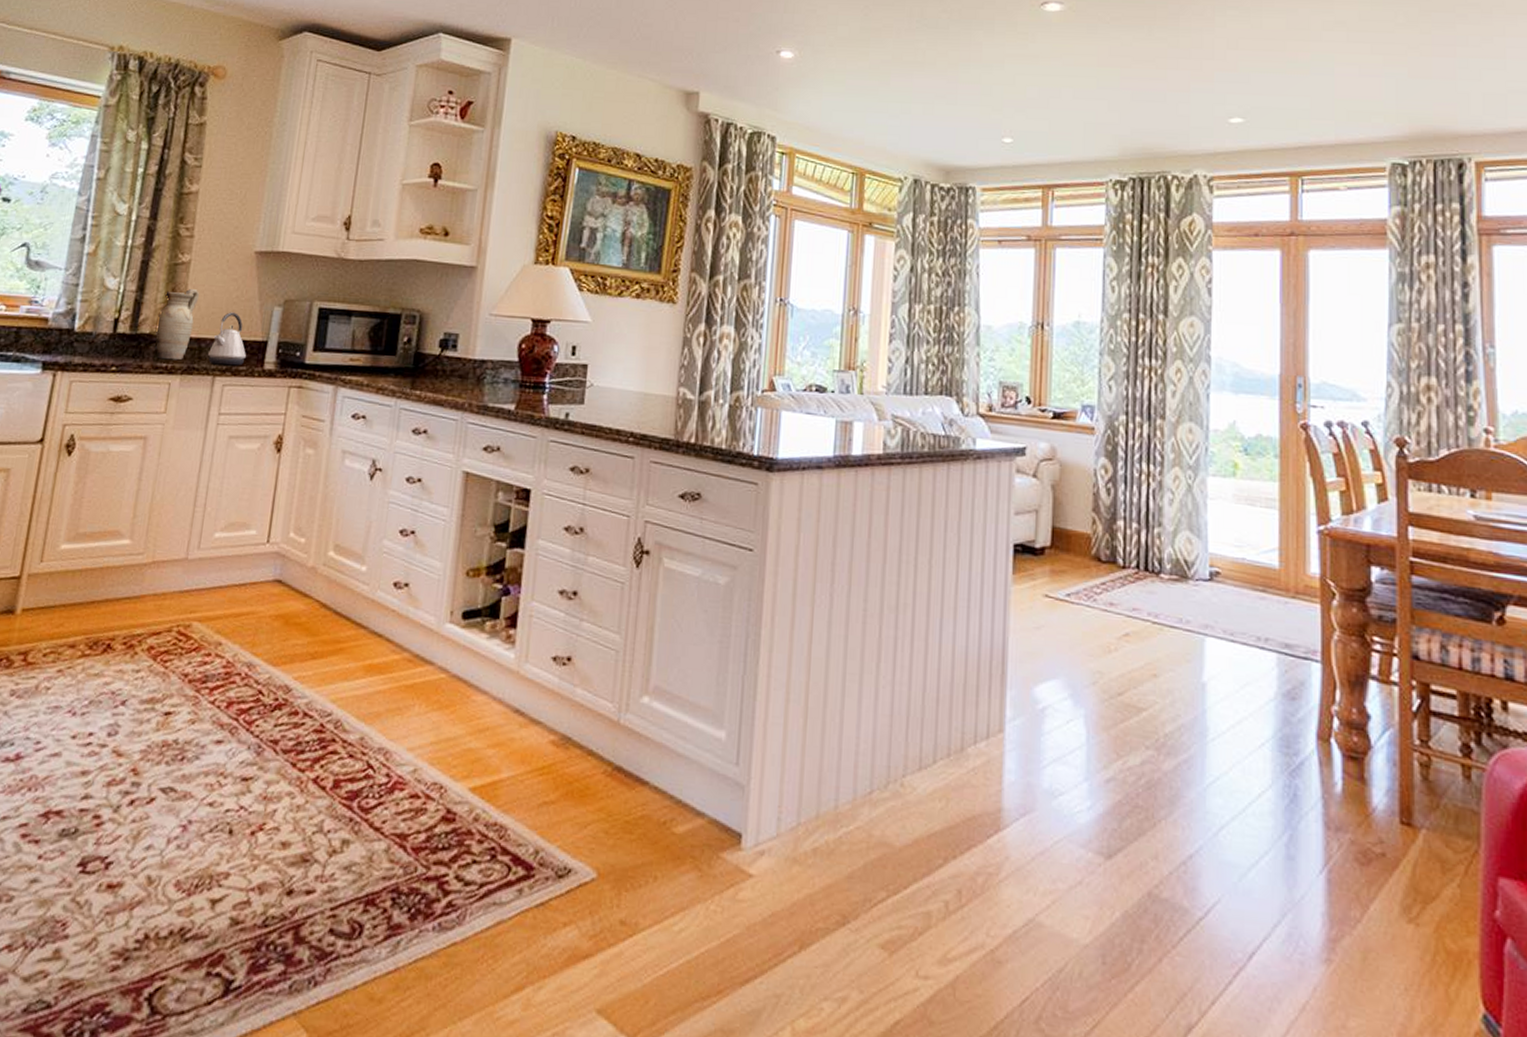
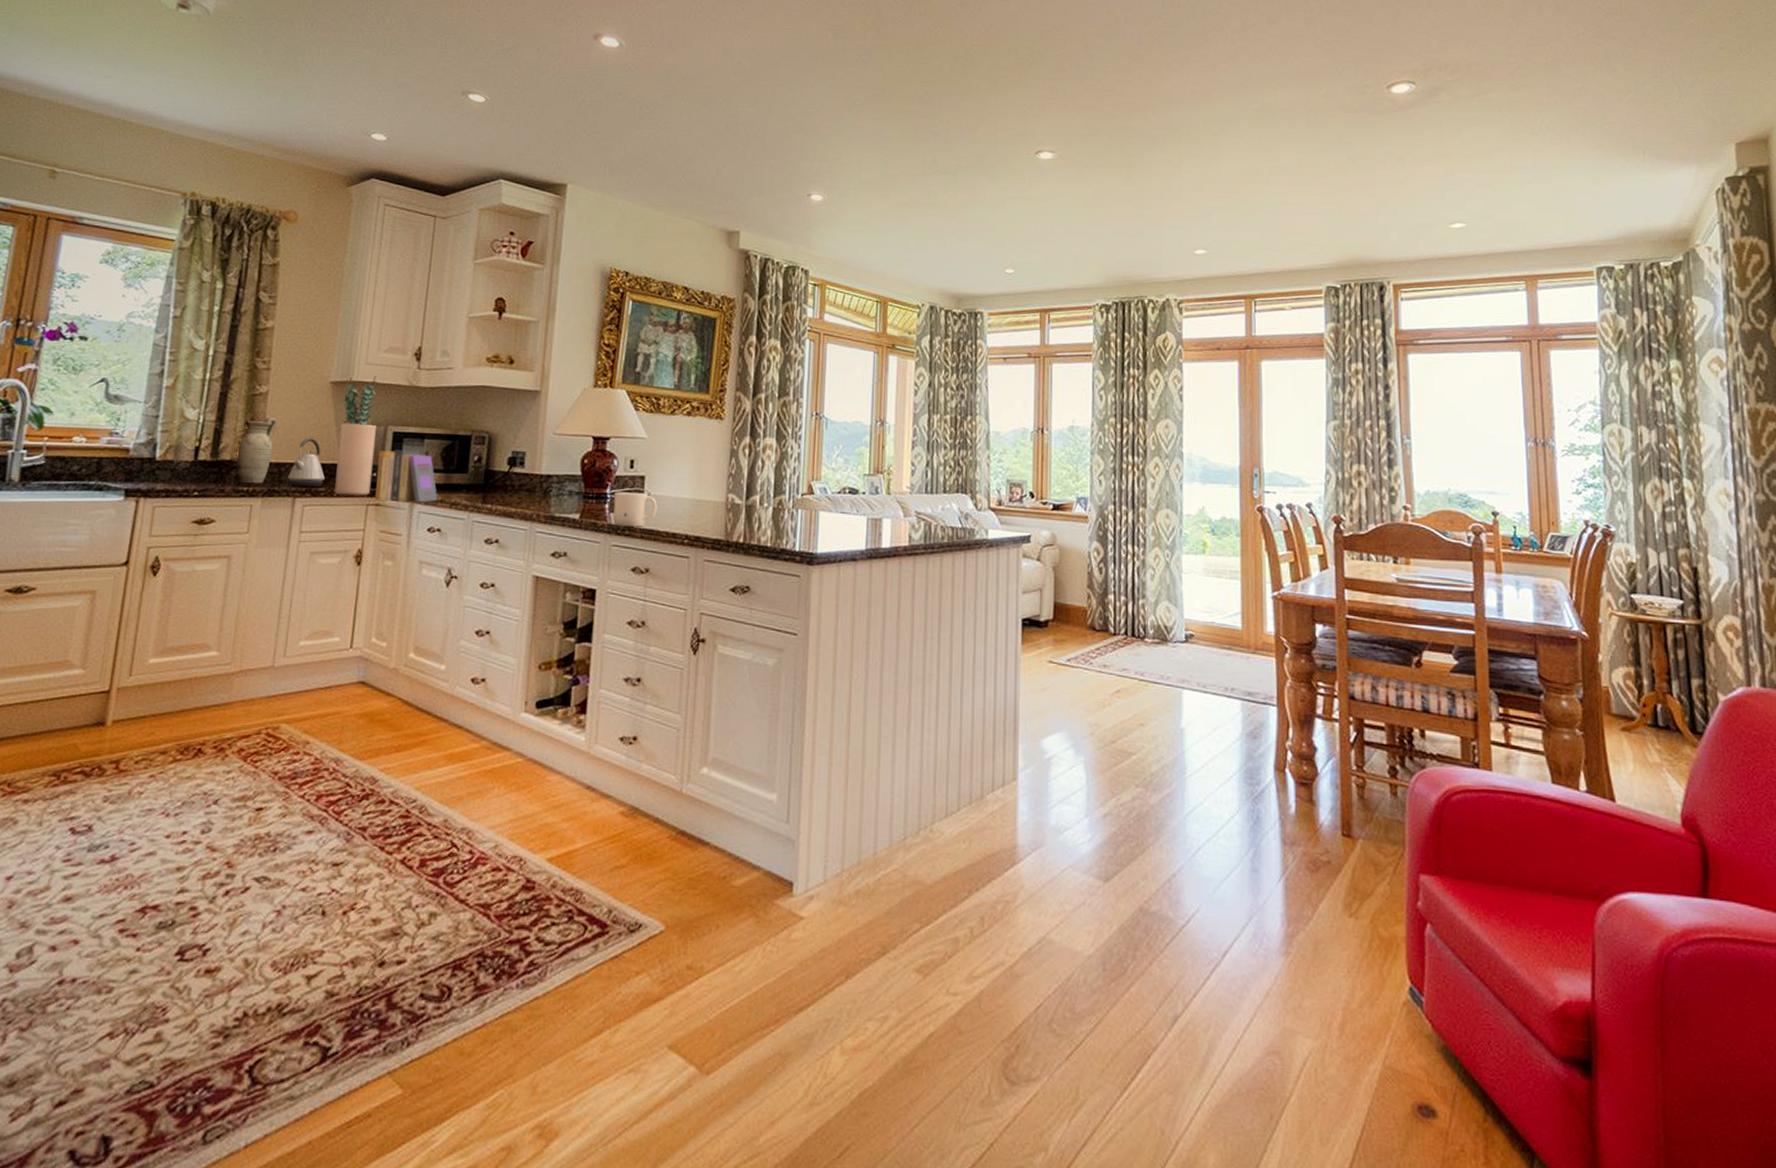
vase: none [255,246,305,378] -> present [334,376,378,497]
books: none [297,327,364,387] -> present [375,450,438,503]
mug: none [551,381,601,422] -> present [613,492,657,527]

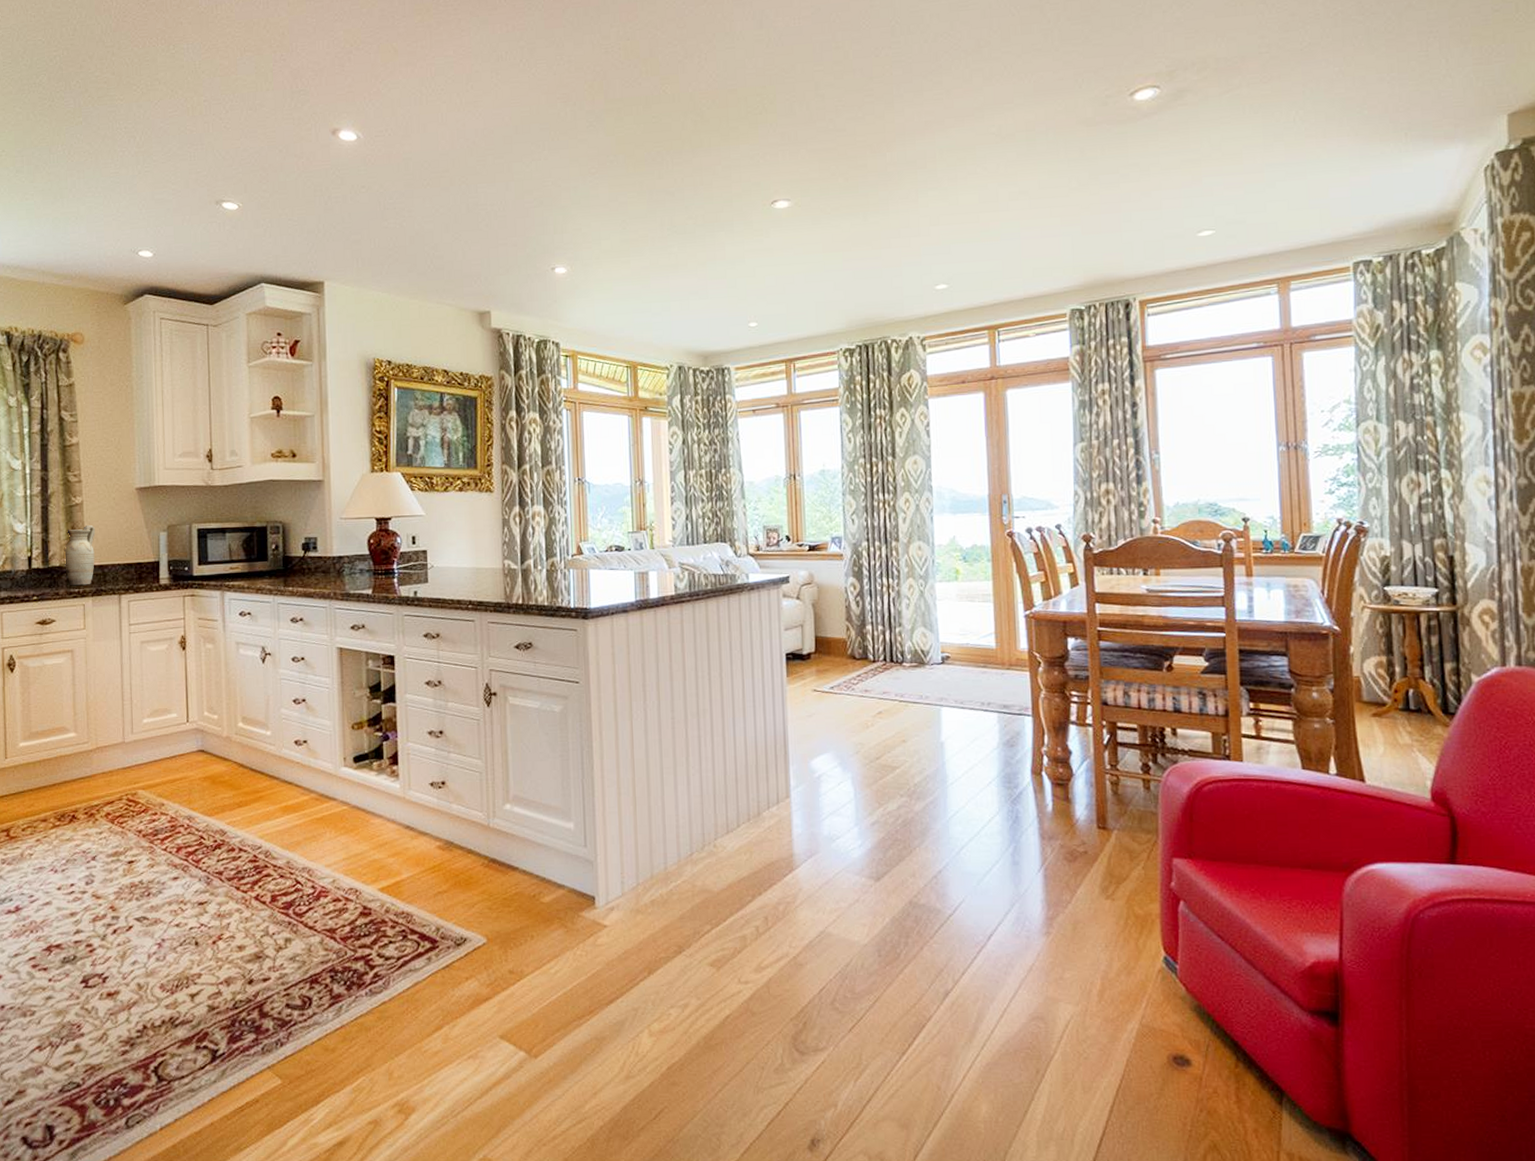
kettle: present [288,438,325,488] -> none [112,540,143,585]
vase: present [334,376,378,497] -> none [150,479,185,590]
books: present [375,450,438,503] -> none [187,544,245,592]
mug: present [613,492,657,527] -> none [400,565,441,598]

